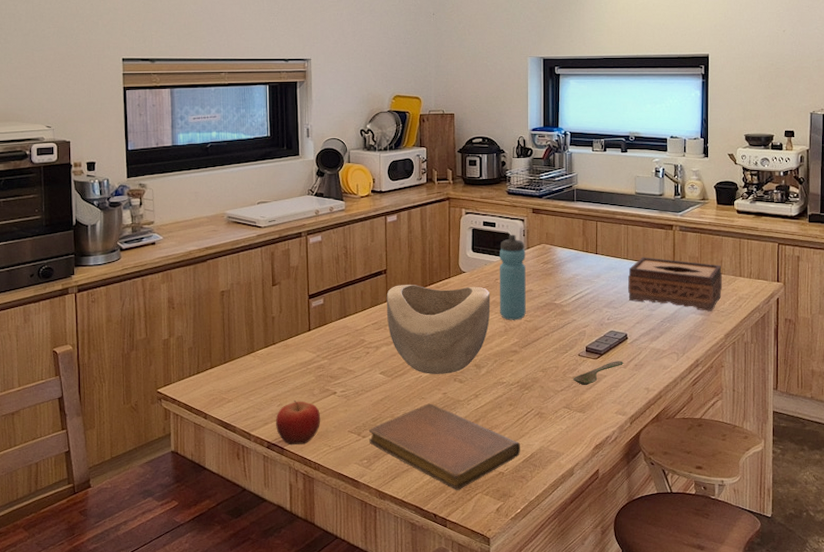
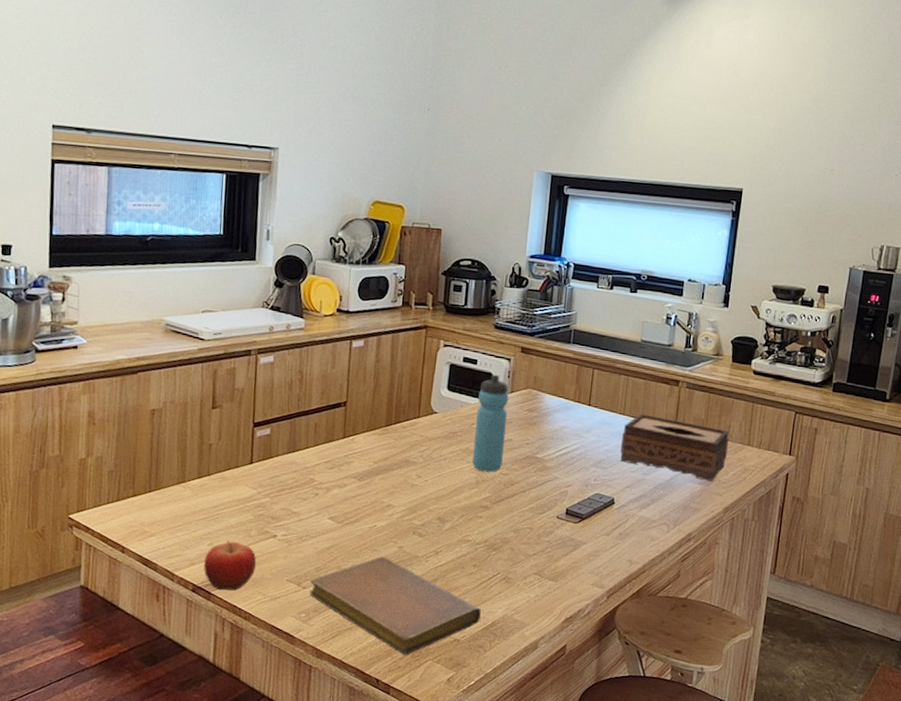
decorative bowl: present [386,285,491,374] -> none [342,420,464,526]
spoon: present [573,361,623,386] -> none [548,527,607,552]

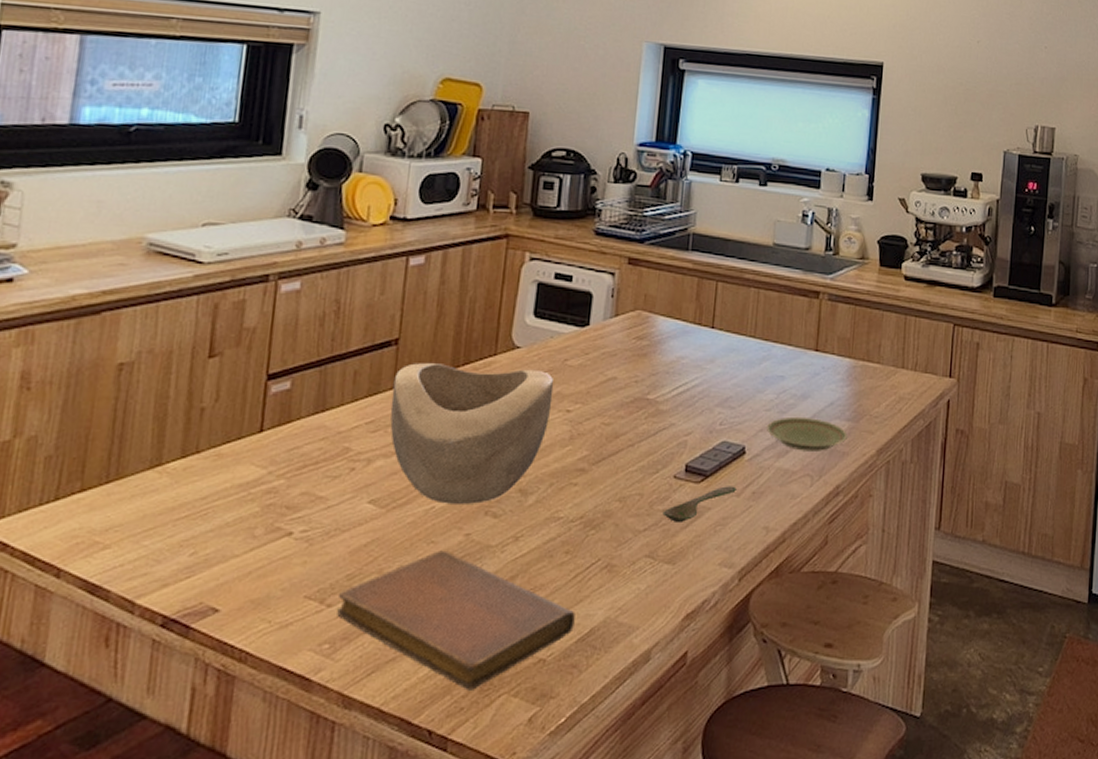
fruit: present [204,541,257,591] -> none [181,546,261,622]
decorative bowl: none [342,420,464,526] -> present [390,363,554,504]
water bottle: present [472,374,509,472] -> none [565,293,613,423]
spoon: none [548,527,607,552] -> present [662,486,737,524]
tissue box: present [621,413,729,481] -> none [752,335,879,416]
plate: none [632,478,699,507] -> present [767,416,847,451]

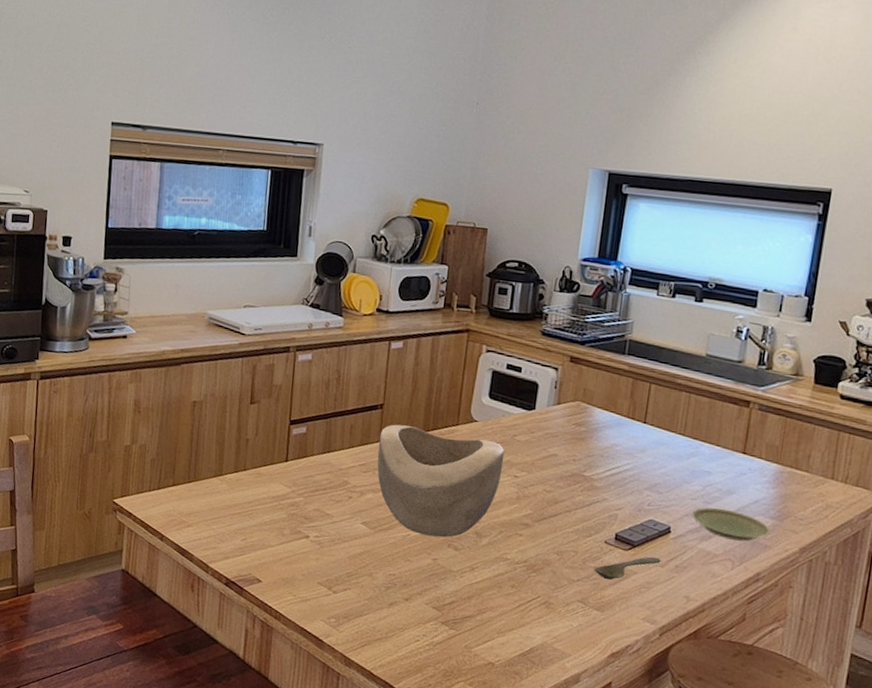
notebook: present [337,550,575,691] -> none [340,567,519,674]

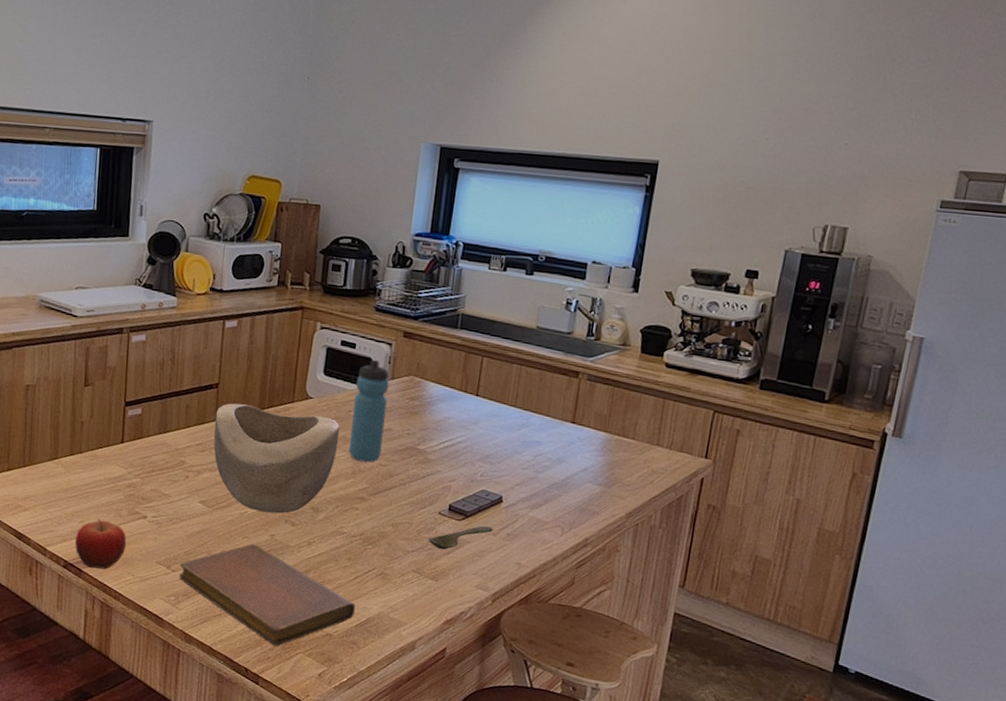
fruit: none [237,537,289,589] -> present [75,519,127,569]
notebook: none [340,567,519,674] -> present [179,544,356,647]
water bottle: none [513,383,555,488] -> present [349,359,389,463]
plate: present [692,507,771,542] -> none [523,476,599,509]

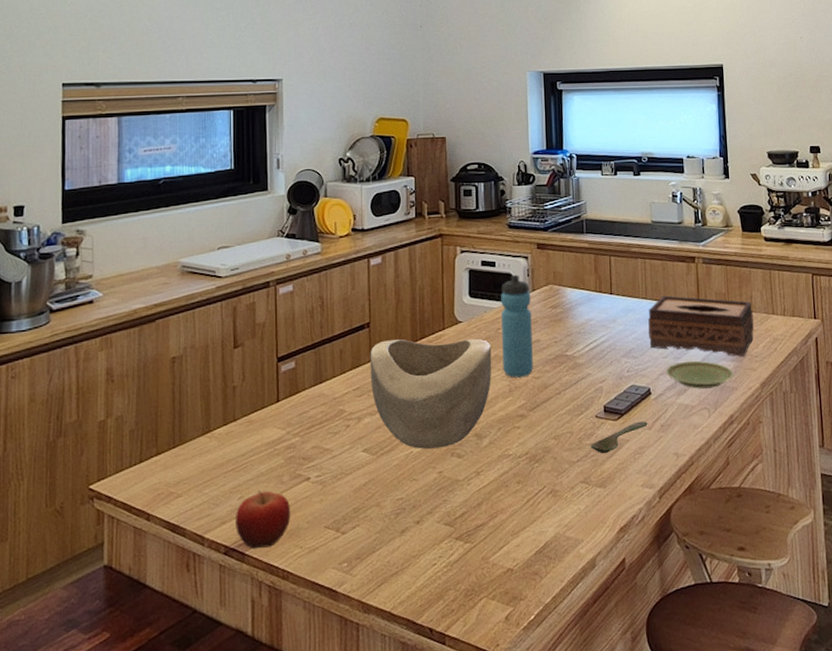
notebook: present [179,544,356,647] -> none [350,485,532,596]
tissue box: none [511,406,634,483] -> present [648,295,754,357]
plate: none [523,476,599,509] -> present [666,361,734,389]

